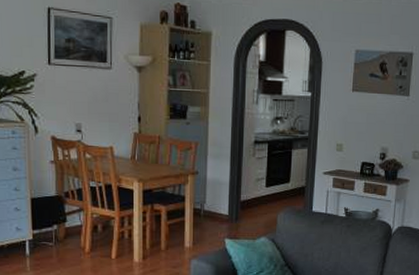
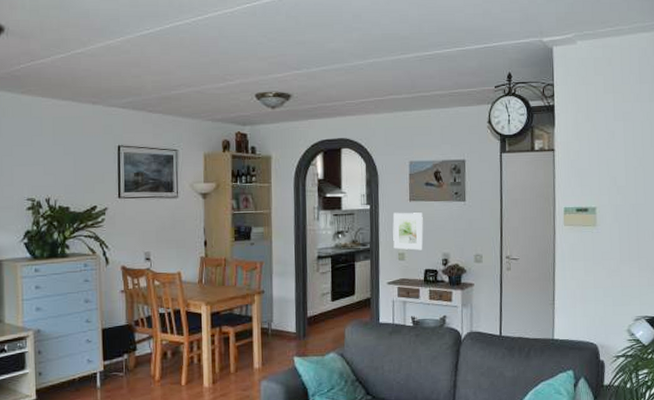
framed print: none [332,102,365,143] -> present [393,212,424,250]

